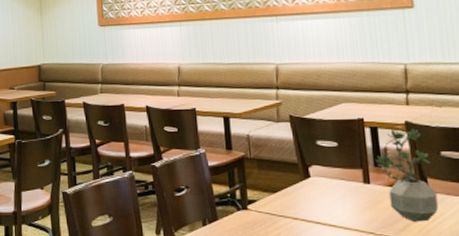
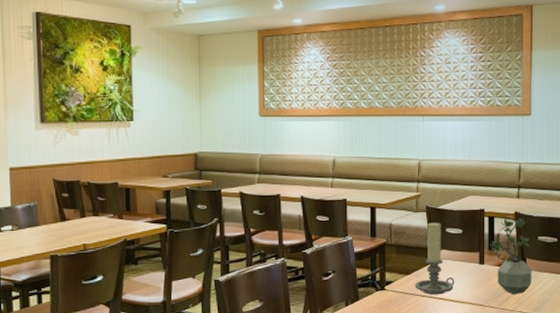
candle holder: none [283,134,334,218] -> present [415,222,455,295]

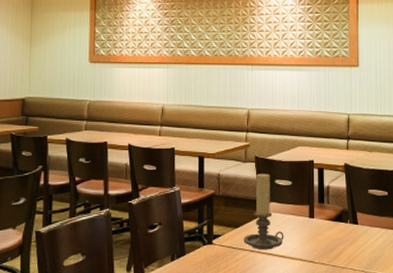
potted plant: present [490,218,532,294] -> none [320,170,363,250]

